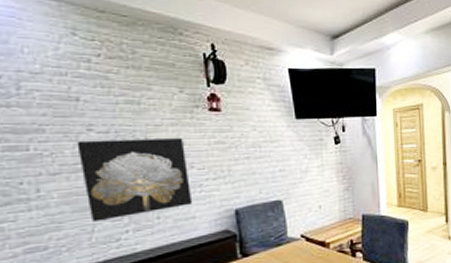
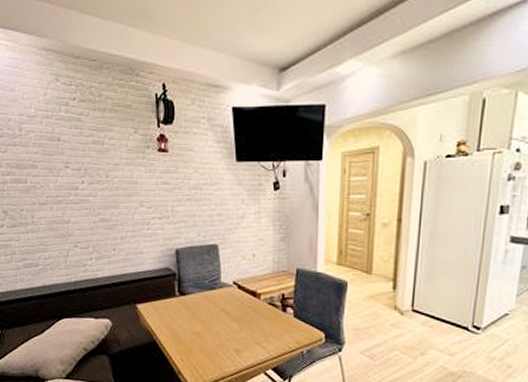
wall art: present [77,138,193,222] -> none [58,176,141,248]

